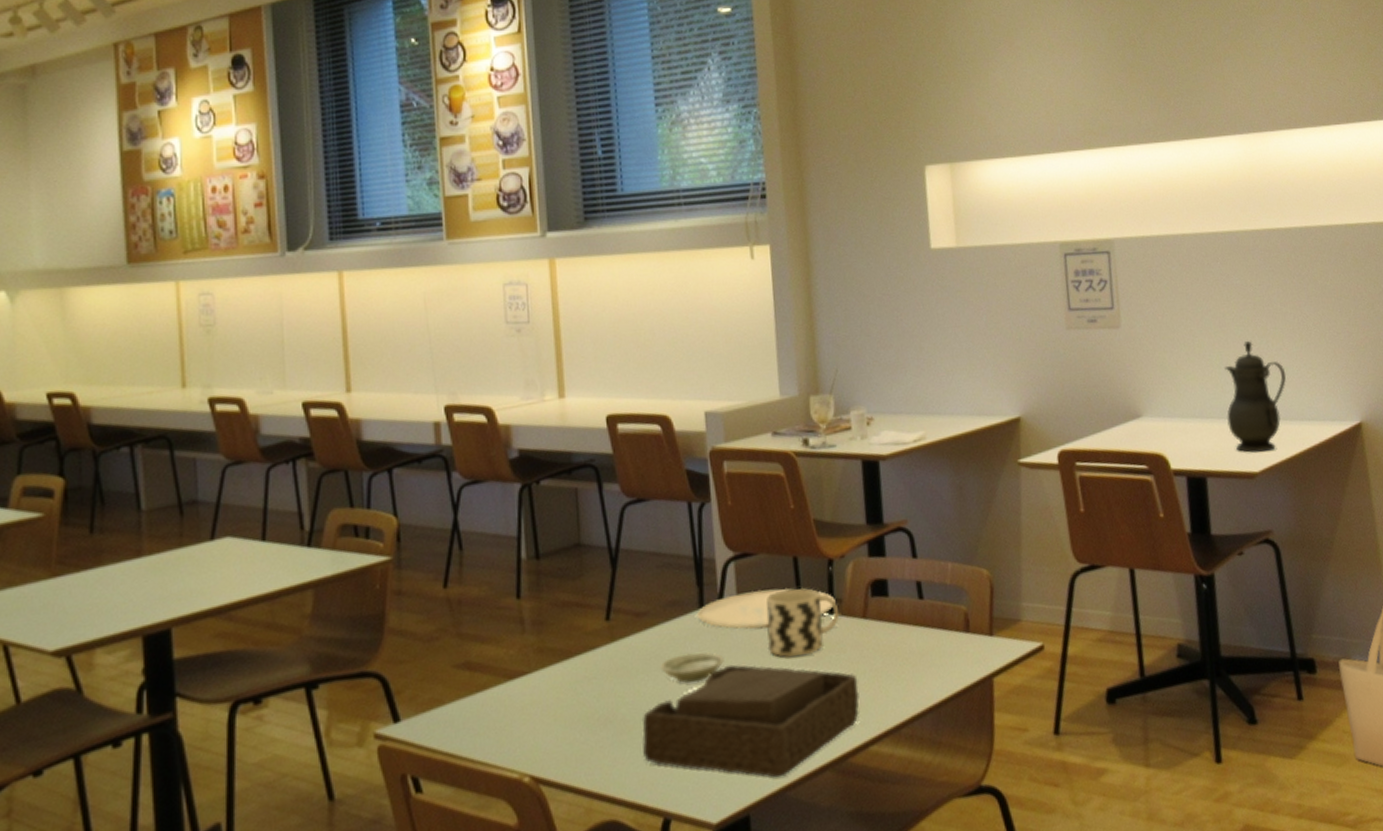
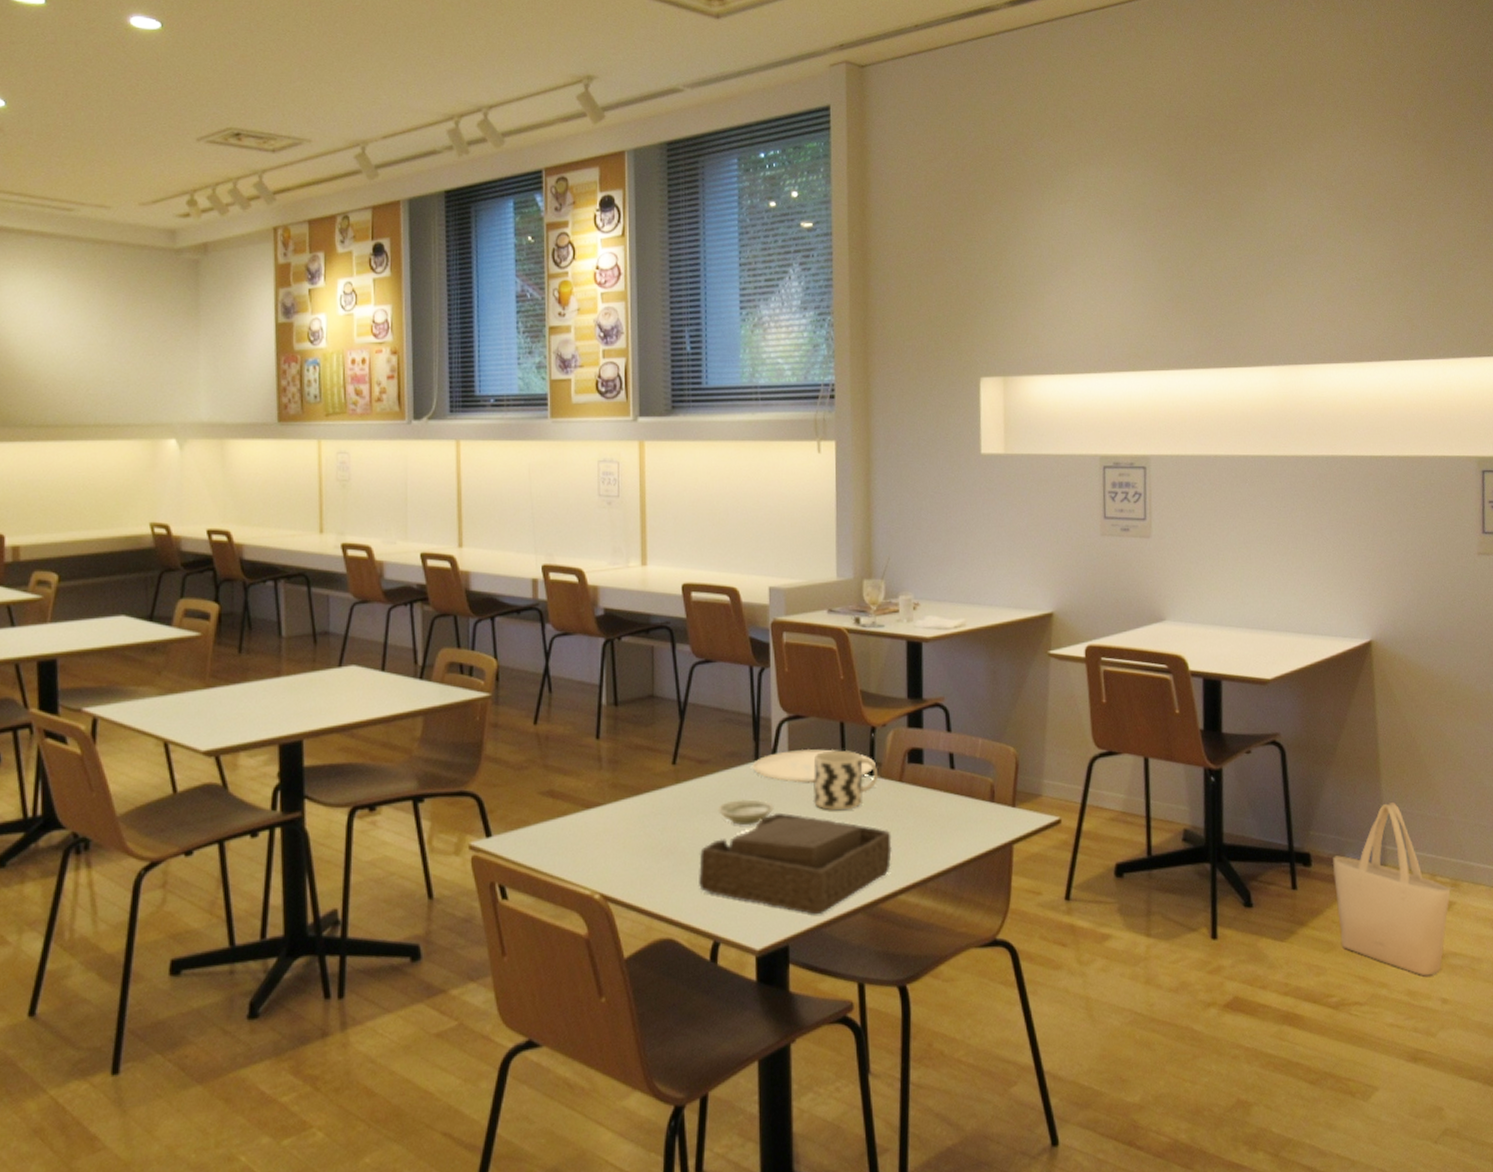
coffeepot: present [1223,341,1286,453] -> none [1245,558,1304,661]

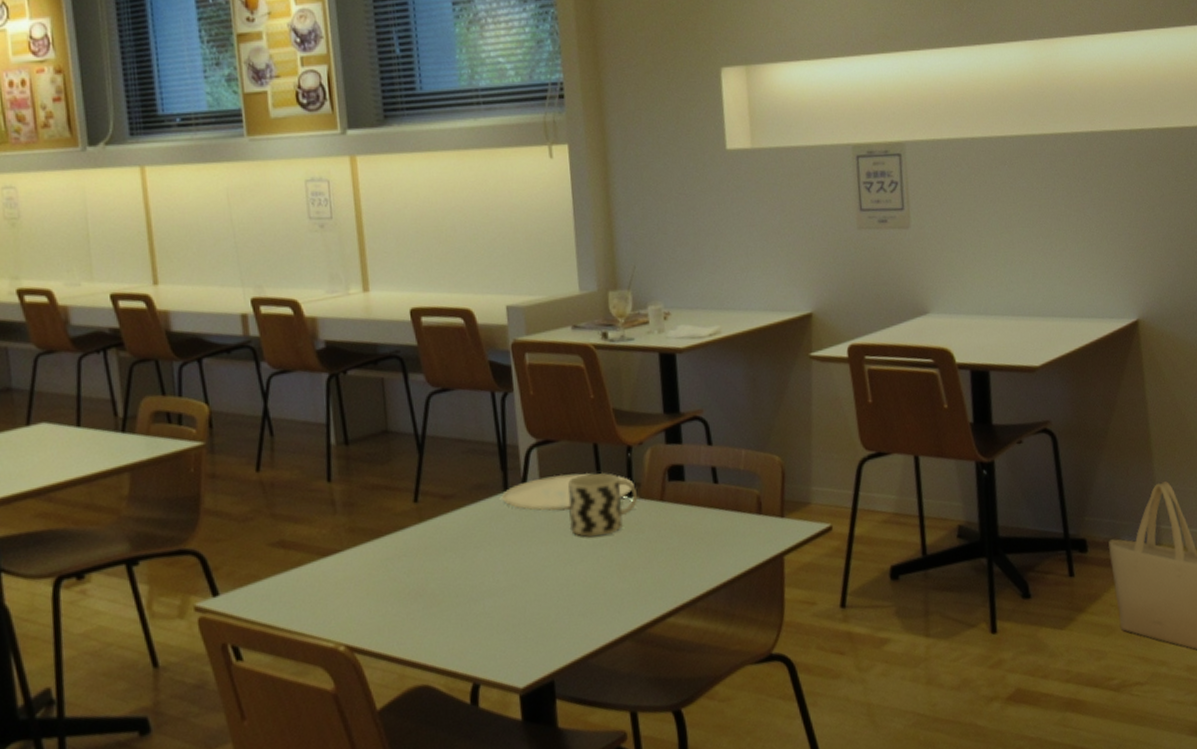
napkin holder: present [699,812,892,915] -> none [450,543,657,646]
saucer: present [717,799,774,826] -> none [467,531,528,560]

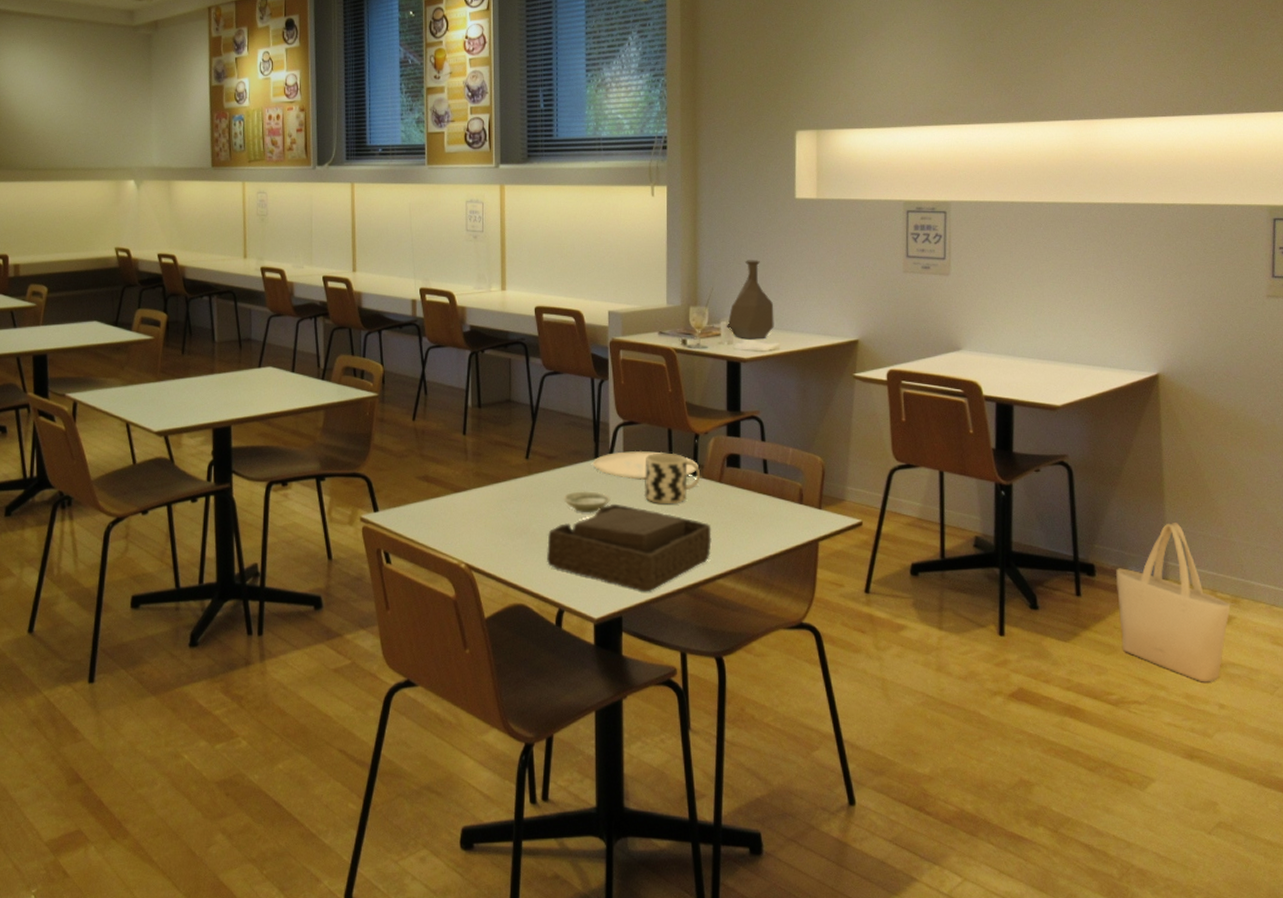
napkin holder: none [450,543,657,646] -> present [547,503,712,592]
saucer: none [467,531,528,560] -> present [563,491,611,513]
vase: none [656,227,713,325] -> present [727,260,774,340]

